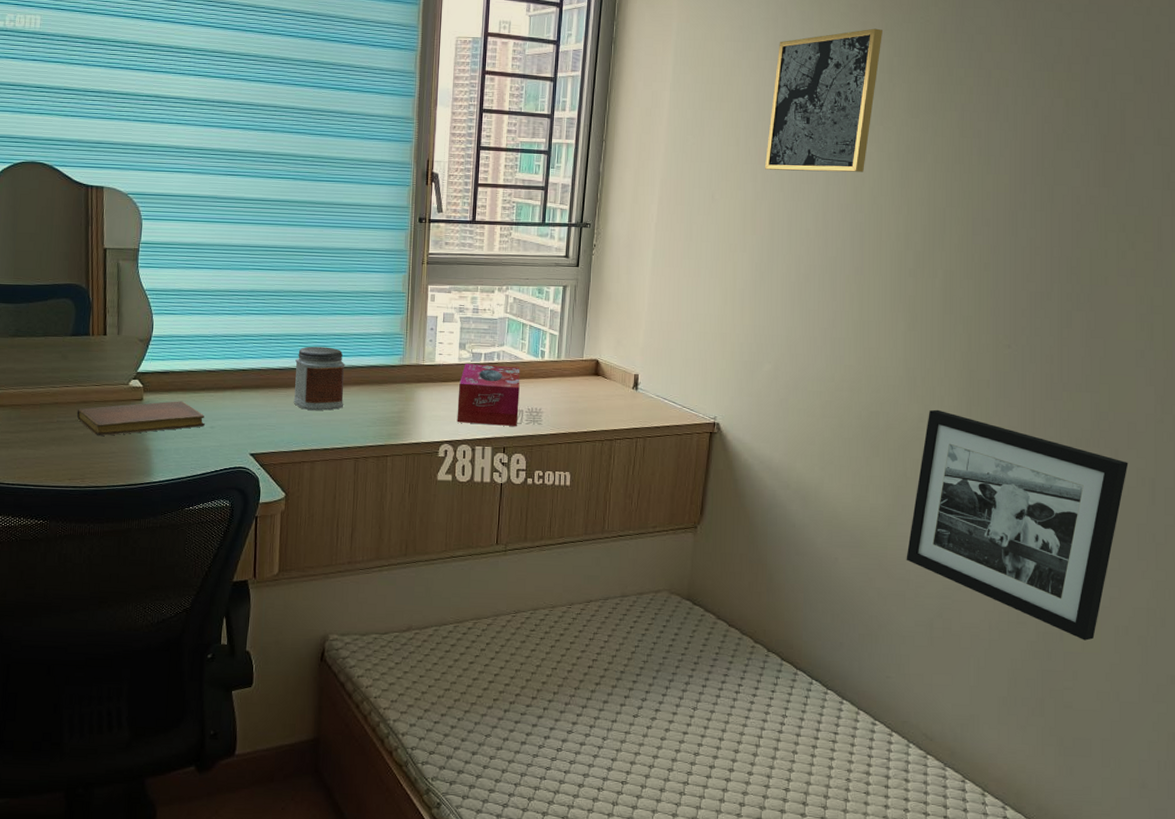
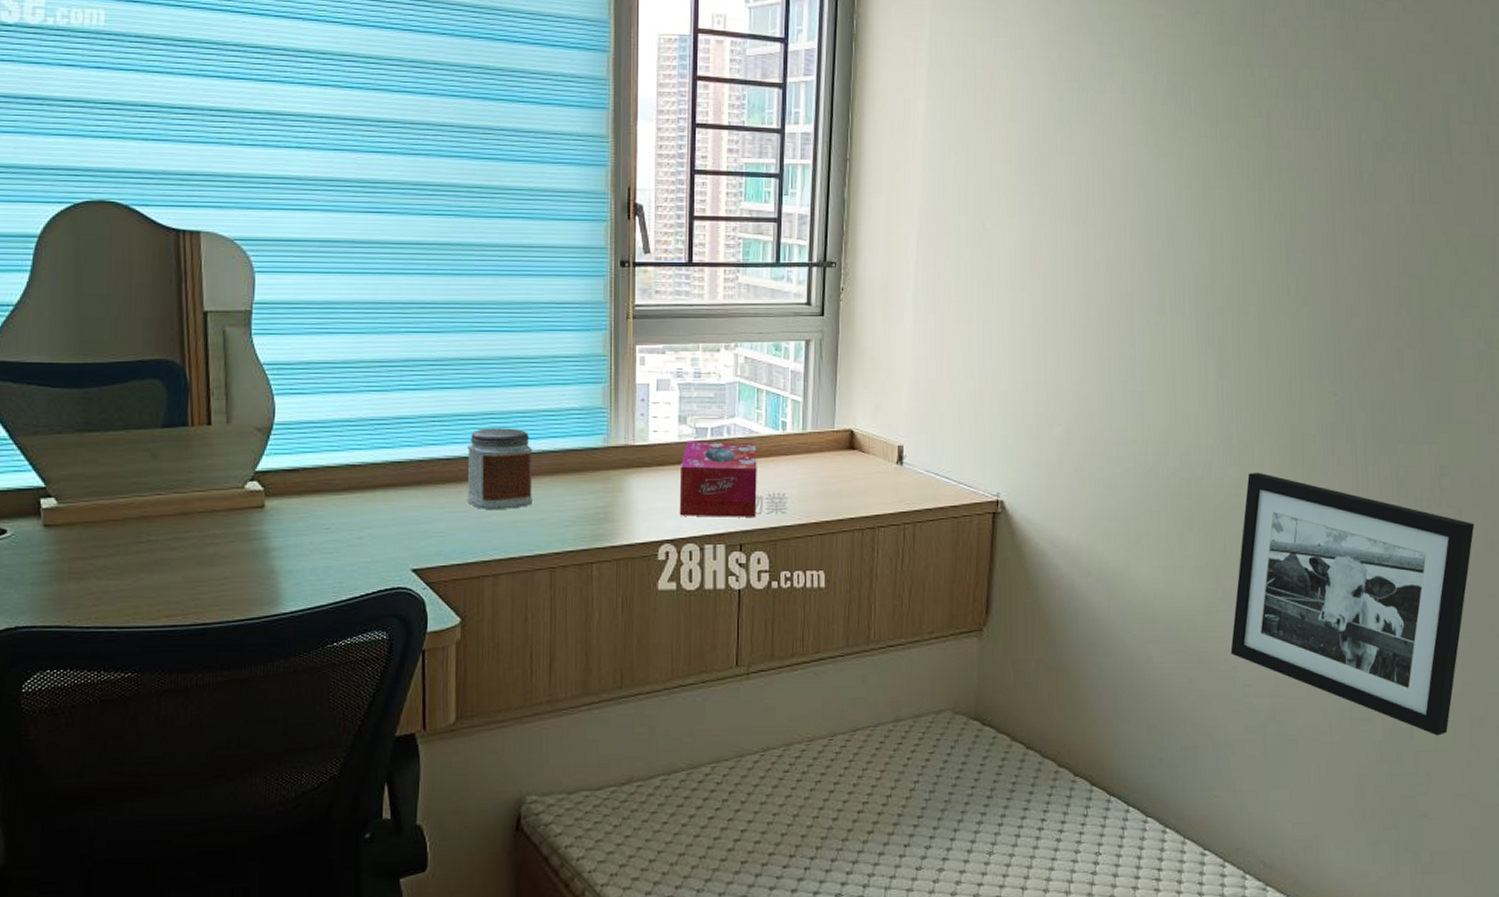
notebook: present [76,401,205,437] -> none [173,506,350,558]
wall art: present [765,28,882,172] -> none [1043,21,1173,193]

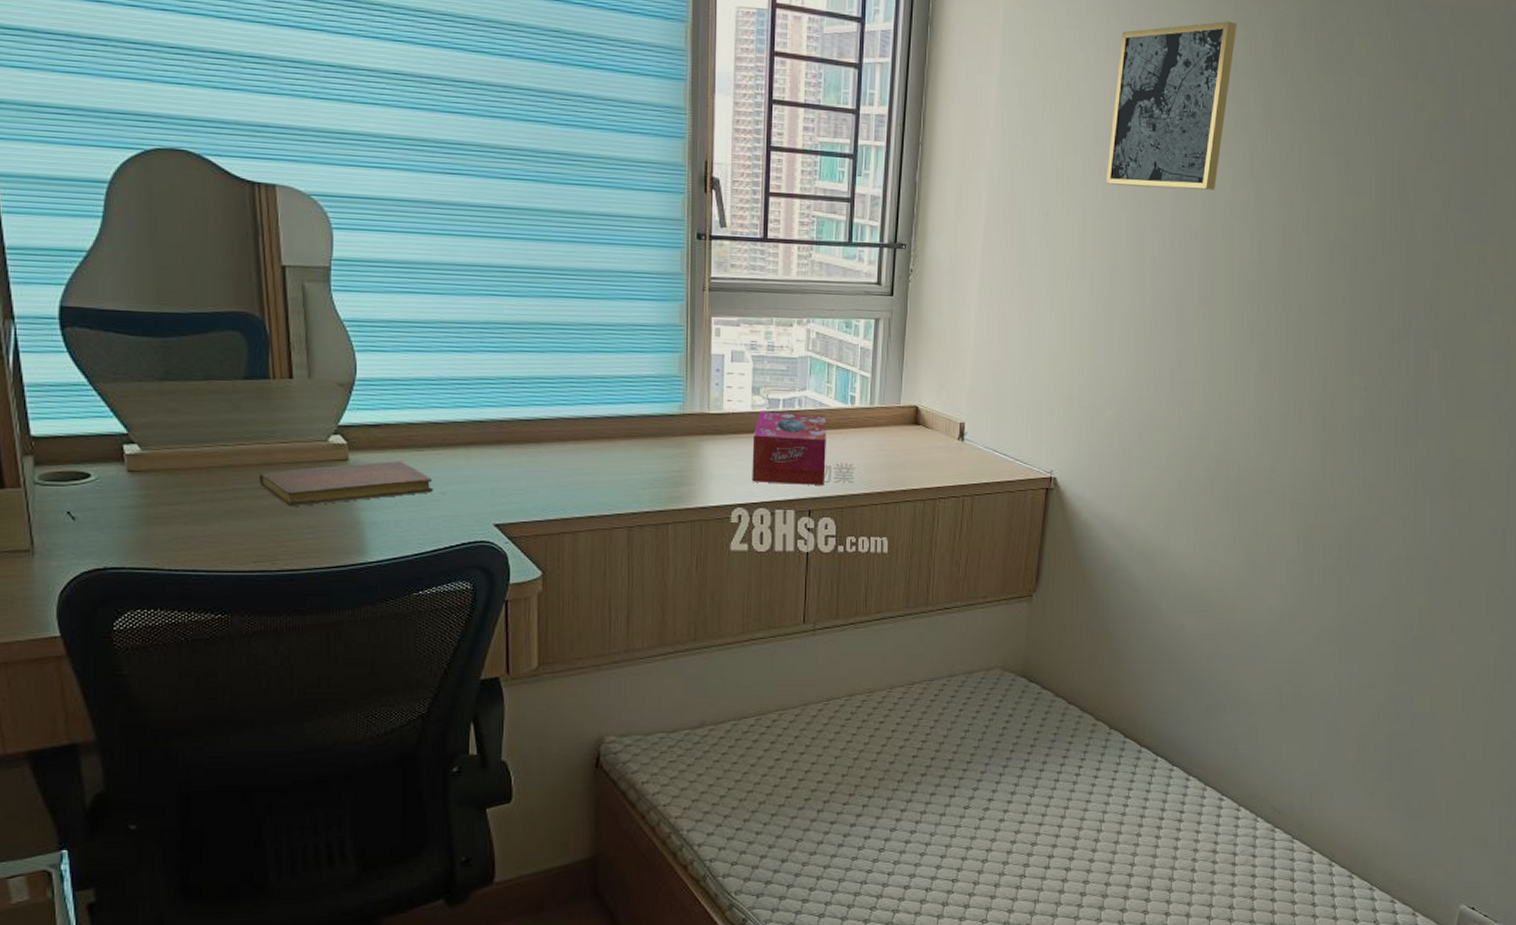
notebook: none [173,506,350,558] -> present [259,461,433,507]
jar: present [466,428,534,511] -> none [547,391,612,471]
wall art: none [1043,21,1173,193] -> present [1106,21,1237,190]
picture frame: present [1230,472,1475,736] -> none [1256,459,1481,700]

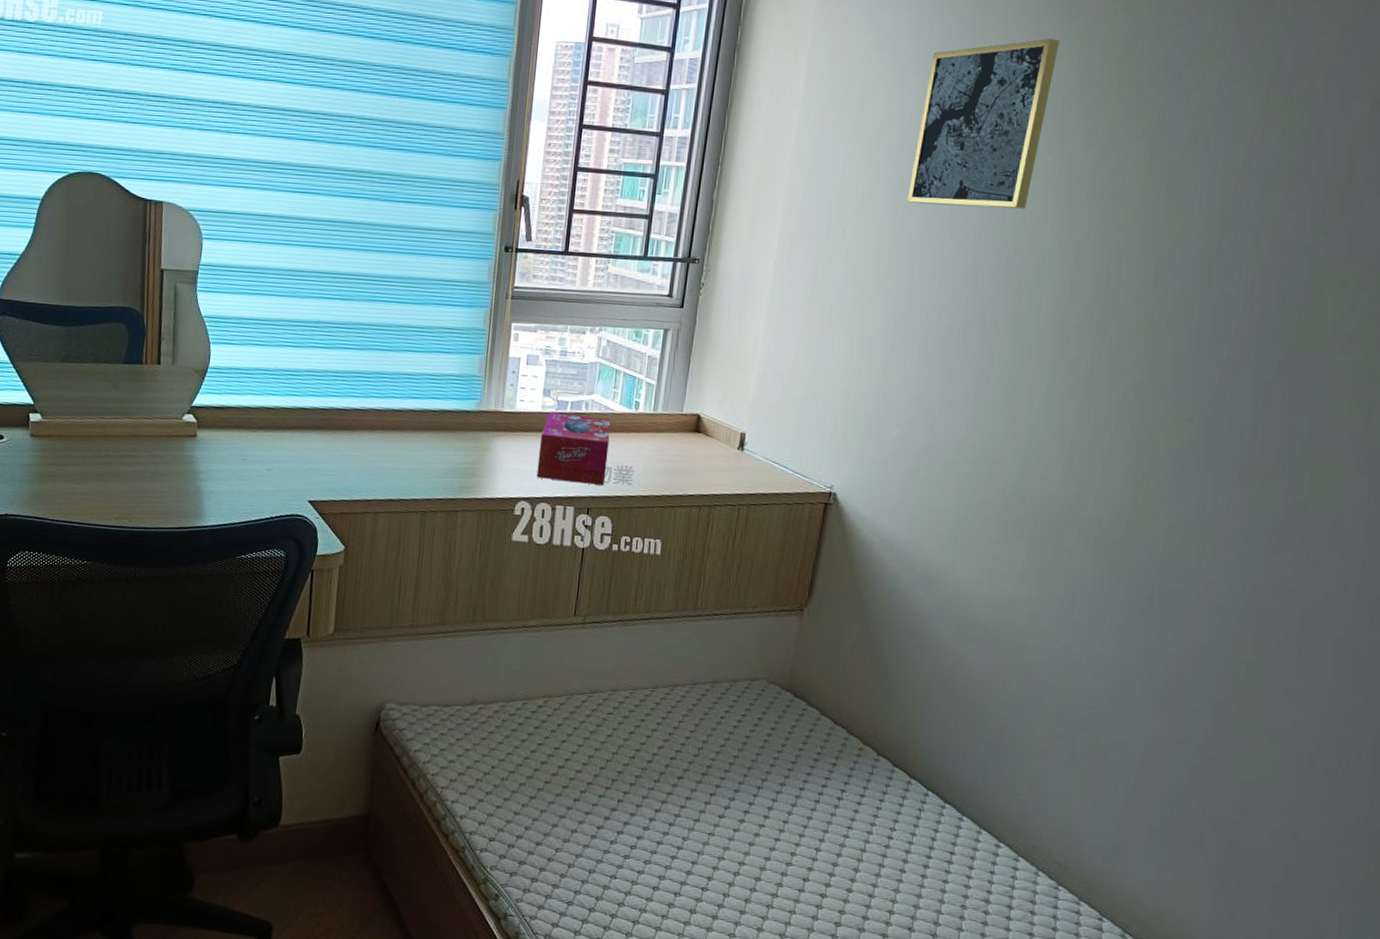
notebook: present [259,461,433,507] -> none [126,439,262,474]

